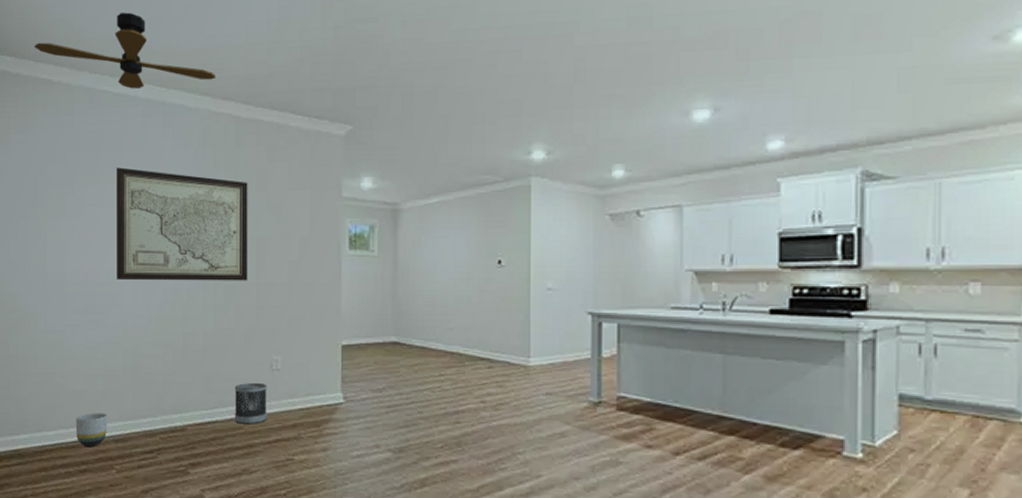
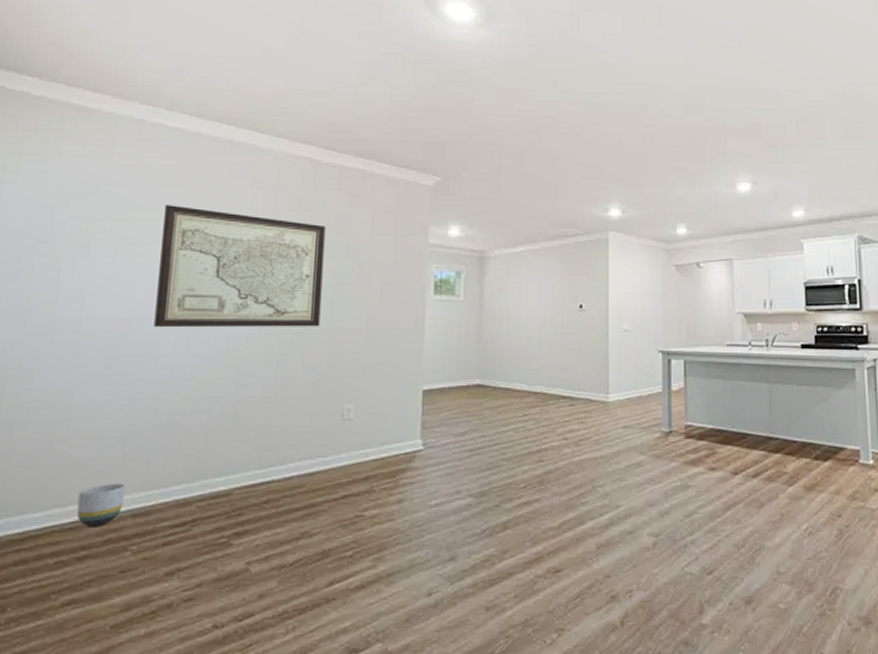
ceiling fan: present [35,12,217,89] -> none [68,47,297,125]
wastebasket: present [234,382,267,424] -> none [294,434,337,482]

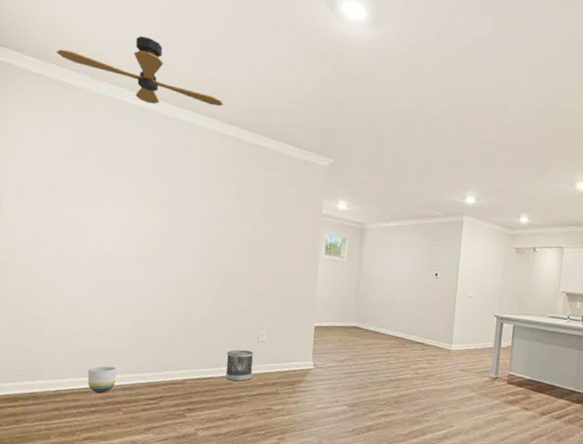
ceiling fan: none [68,47,297,125] -> present [57,36,224,106]
wall art: present [154,205,326,328] -> none [128,168,246,272]
wastebasket: none [294,434,337,482] -> present [225,350,254,381]

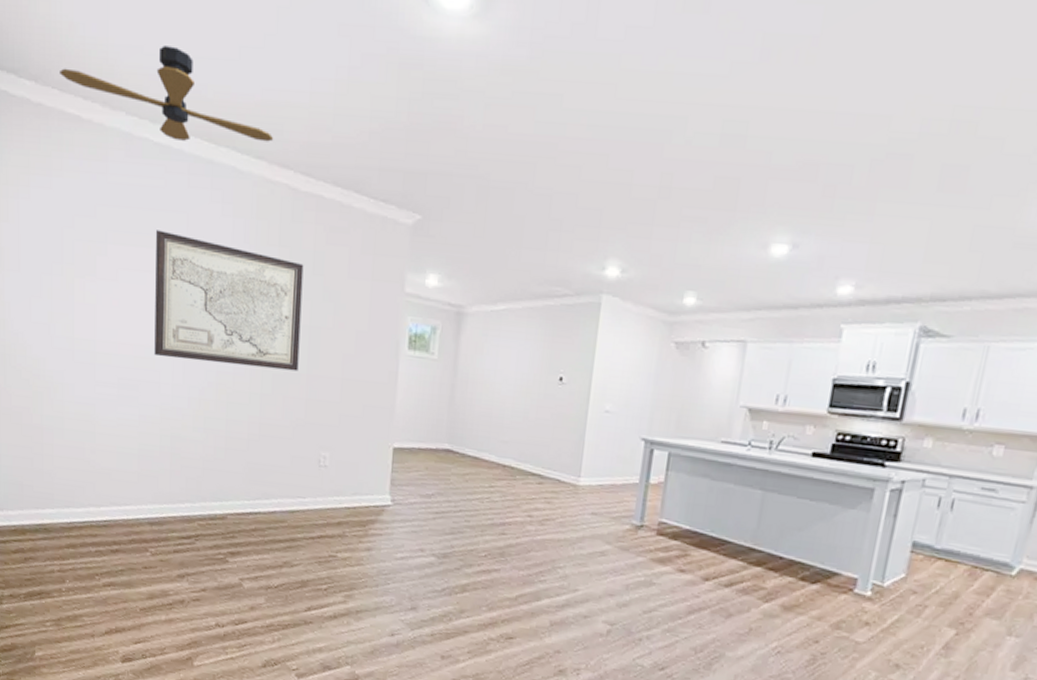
planter: present [87,366,117,393] -> none [107,493,143,528]
wall art: none [128,168,246,272] -> present [154,230,304,372]
wastebasket: present [225,350,254,381] -> none [277,476,314,519]

